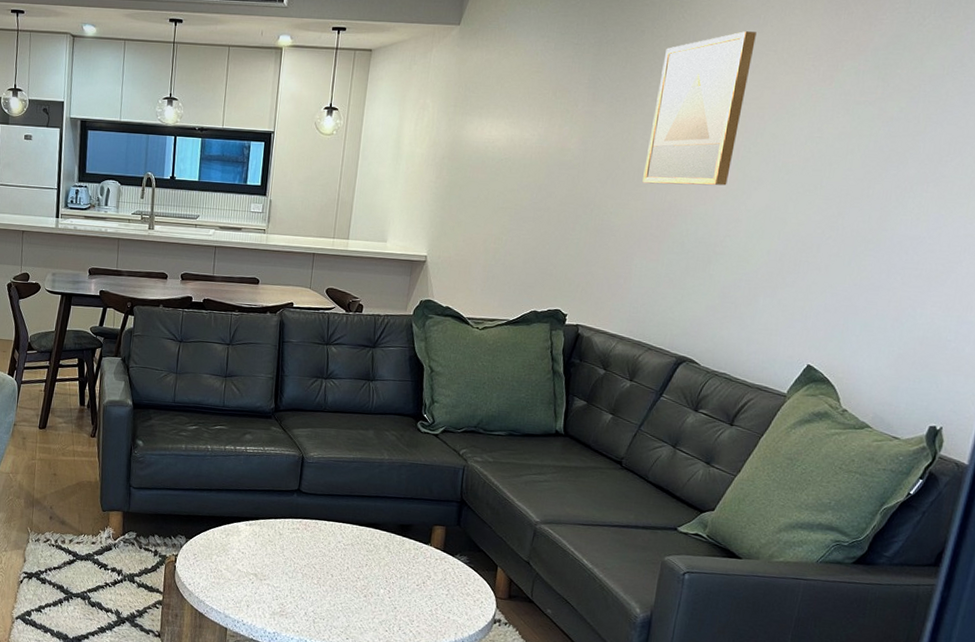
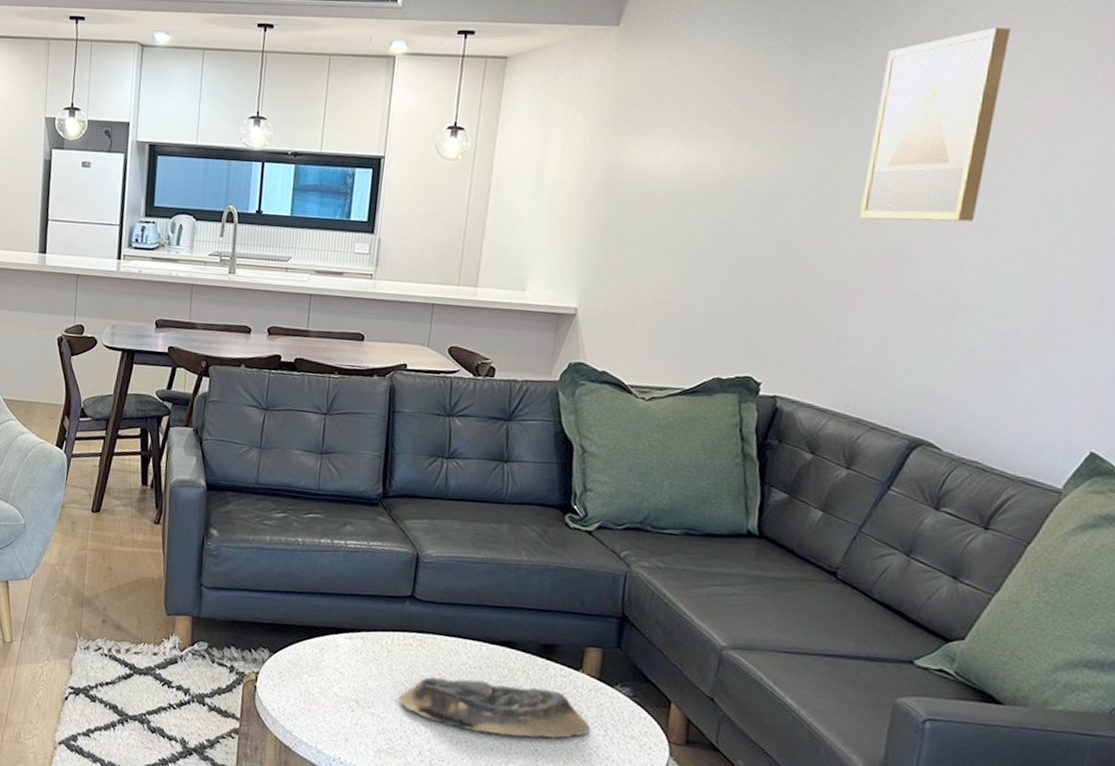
decorative bowl: none [289,553,436,598] -> present [399,677,589,739]

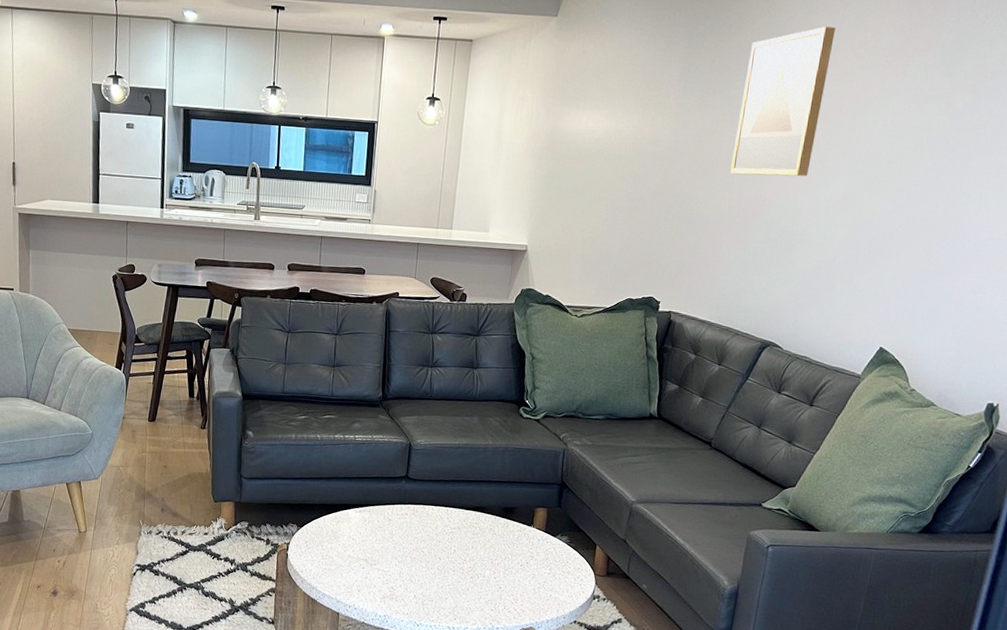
decorative bowl: present [399,677,589,739] -> none [398,538,539,579]

